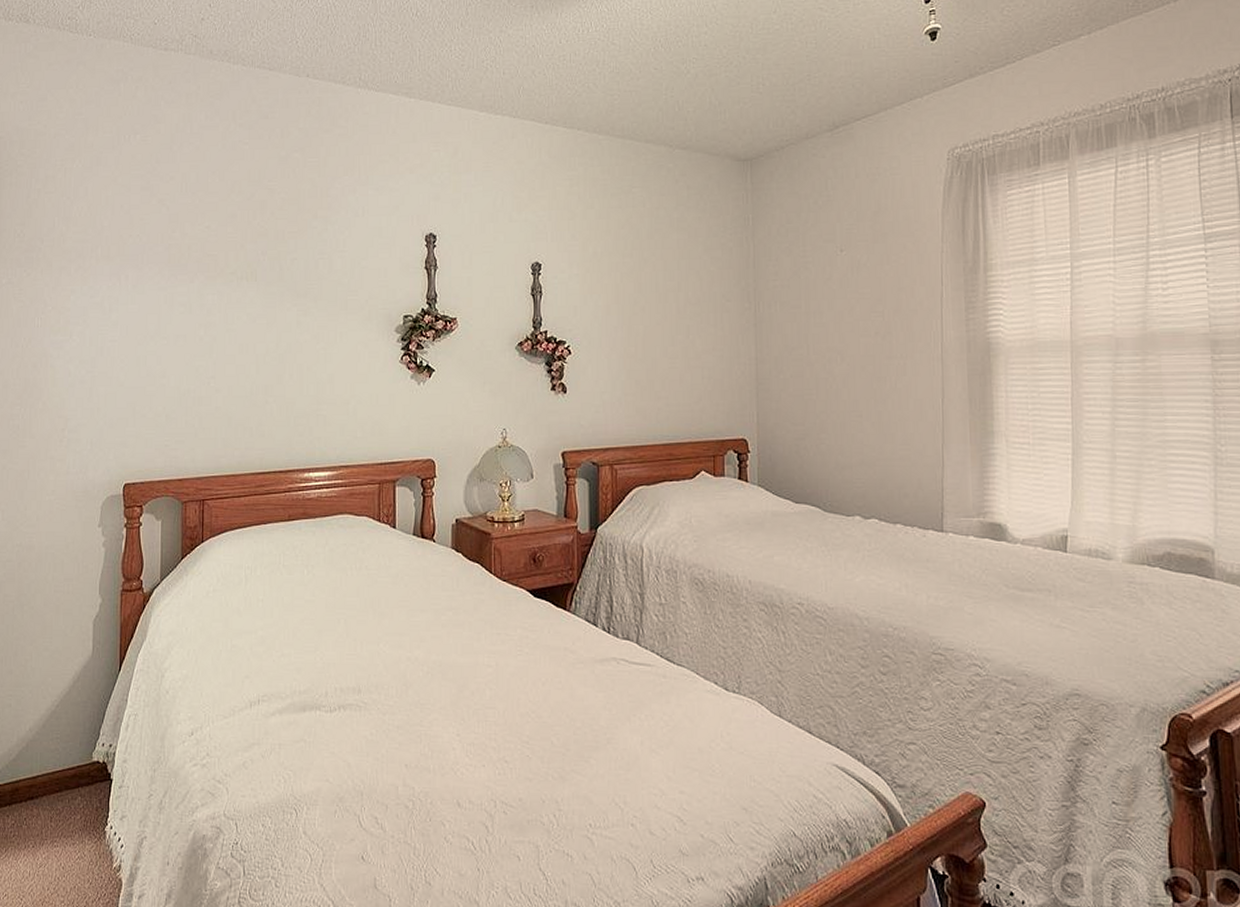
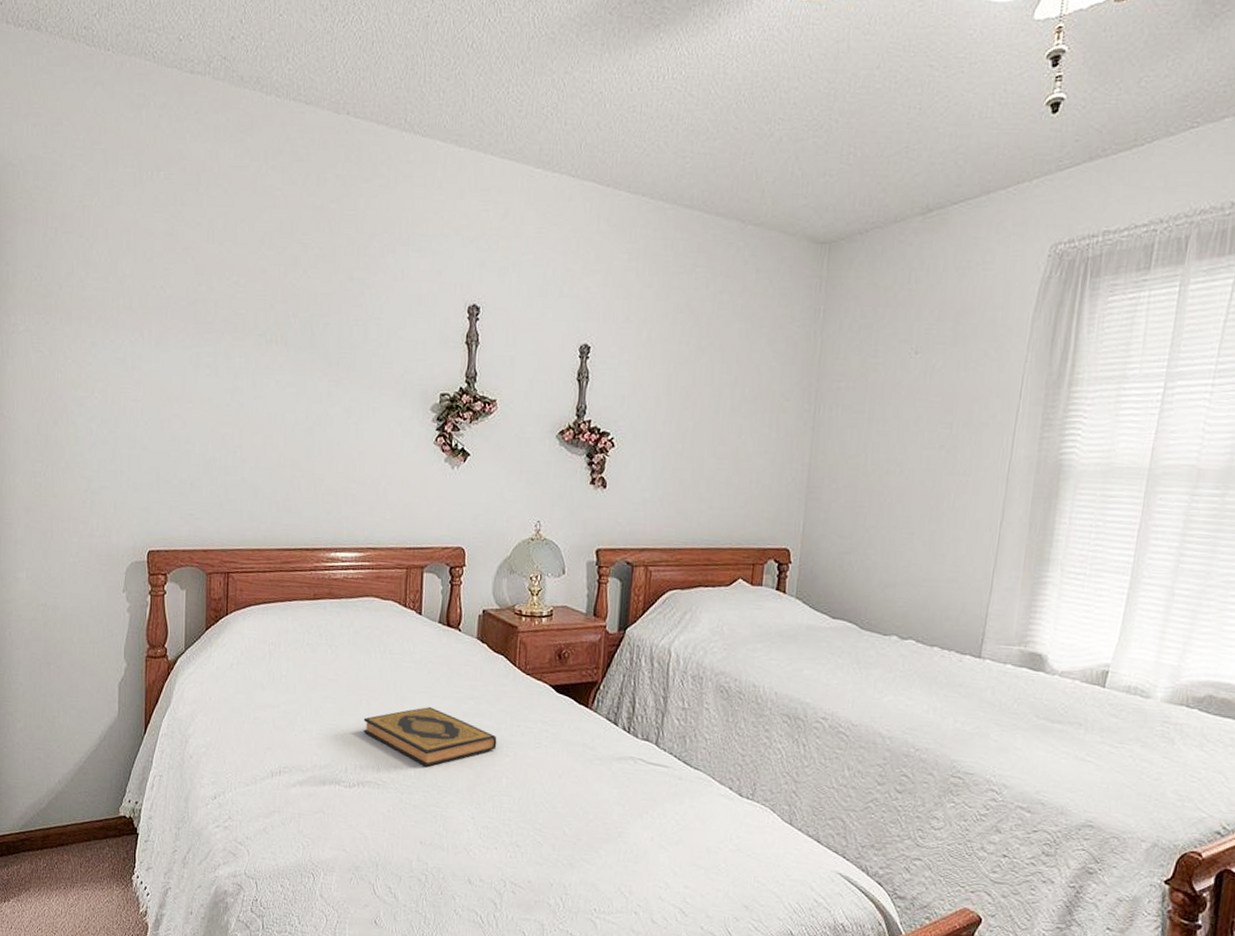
hardback book: none [342,622,478,684] -> present [363,707,497,767]

